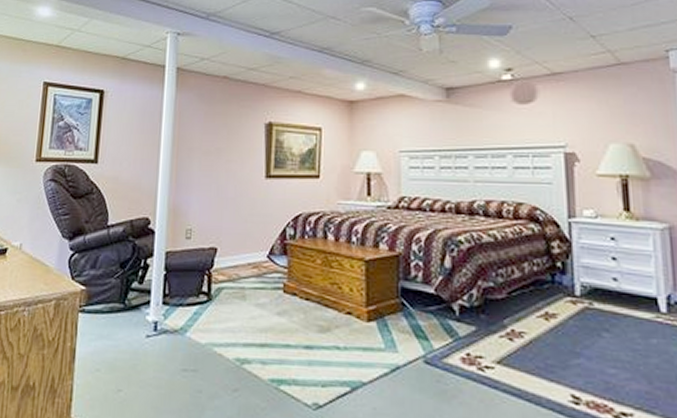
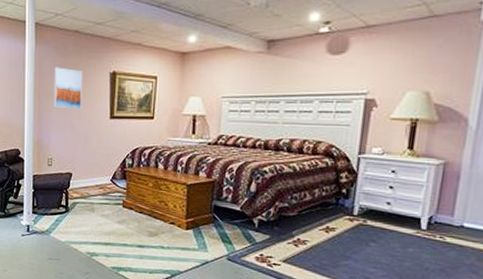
wall art: none [195,117,233,167] -> present [53,67,83,110]

